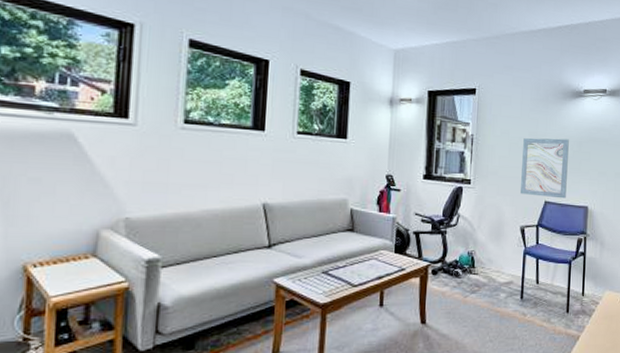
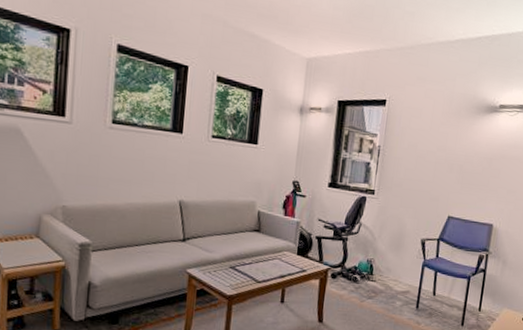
wall art: present [520,138,569,199] -> none [424,152,479,215]

